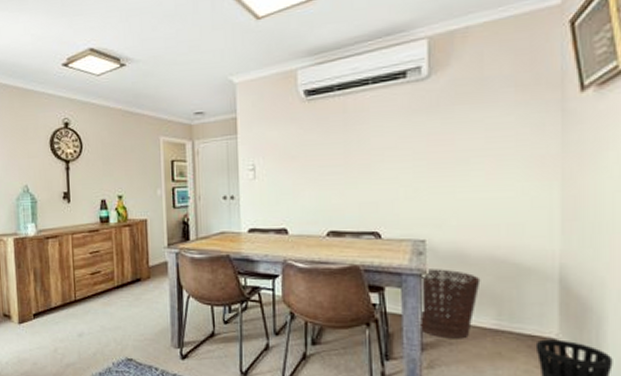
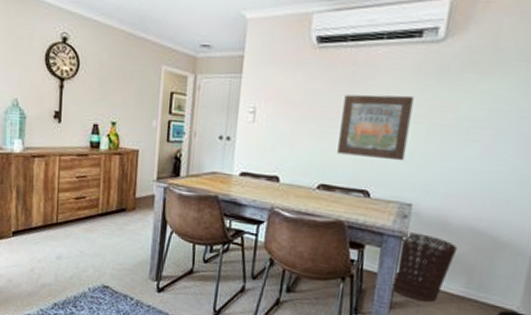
wall art: none [340,134,410,200] -> present [337,94,414,161]

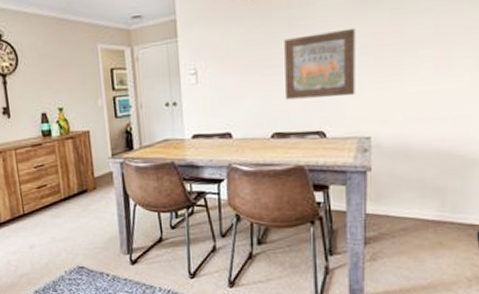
basket: present [391,232,458,302] -> none [363,164,425,232]

